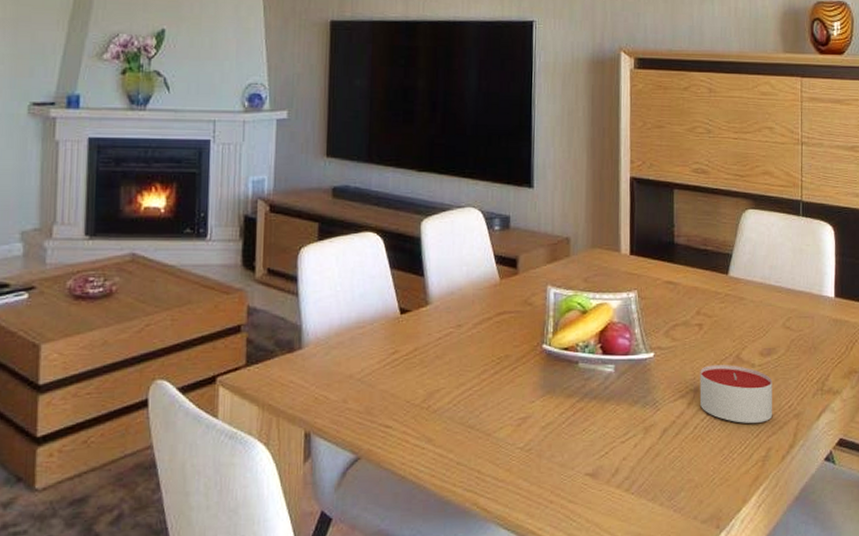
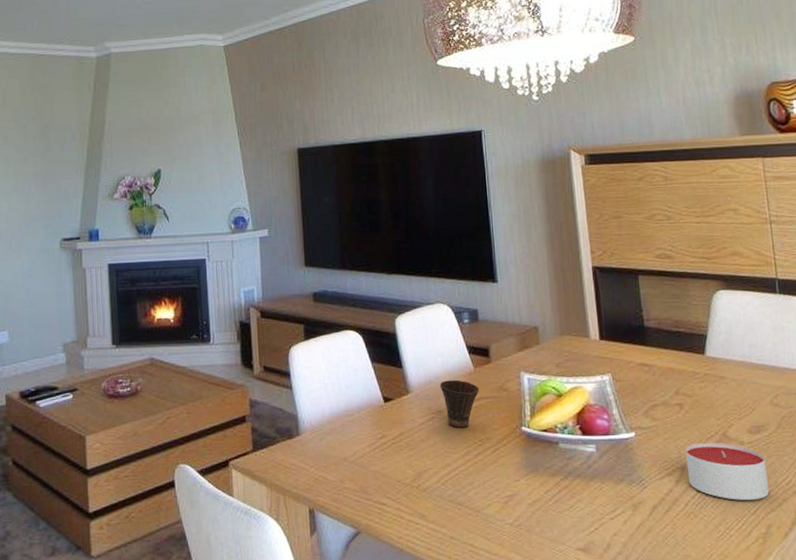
cup: none [462,291,504,344] -> present [439,379,480,428]

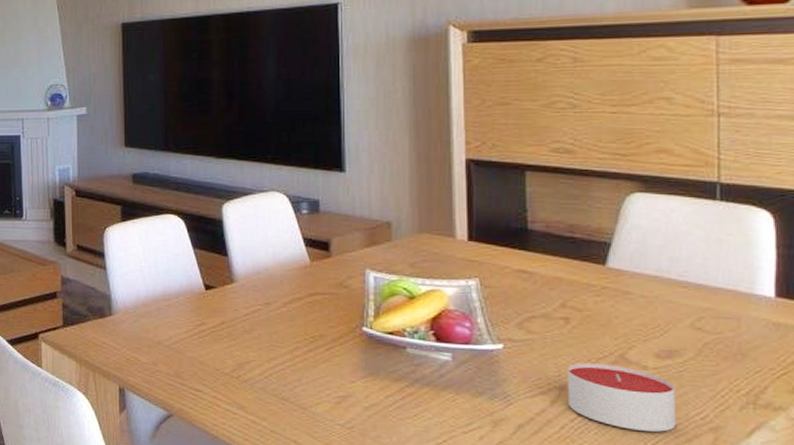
cup: present [439,379,480,428] -> none [269,272,316,322]

